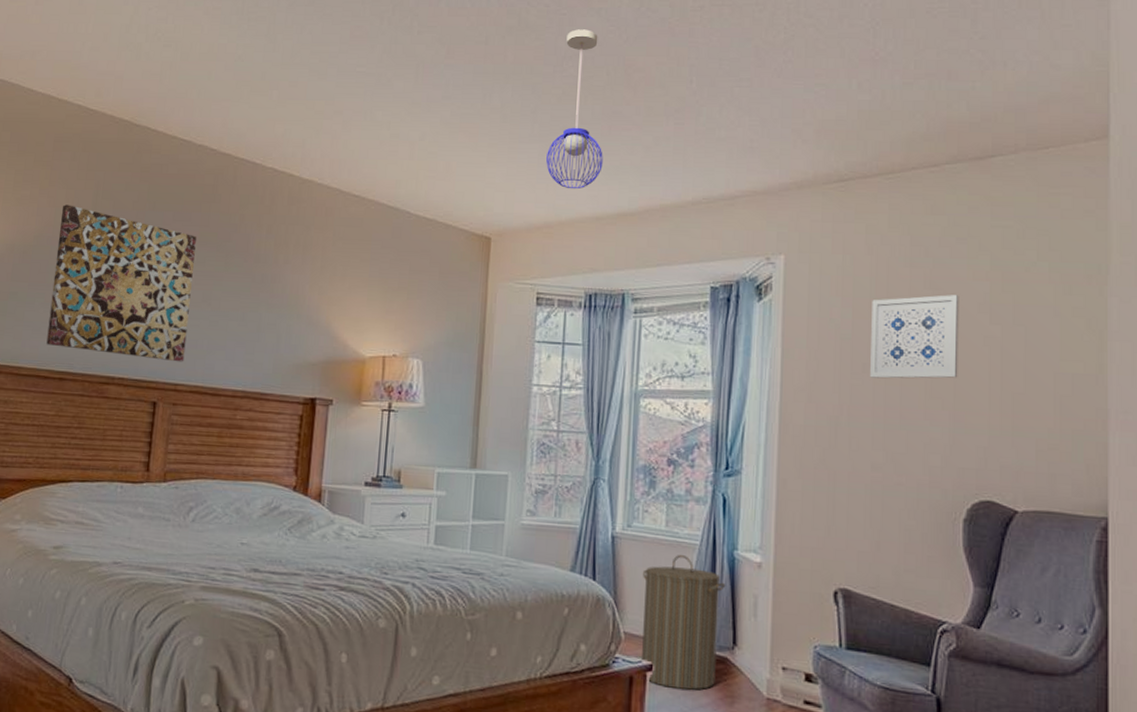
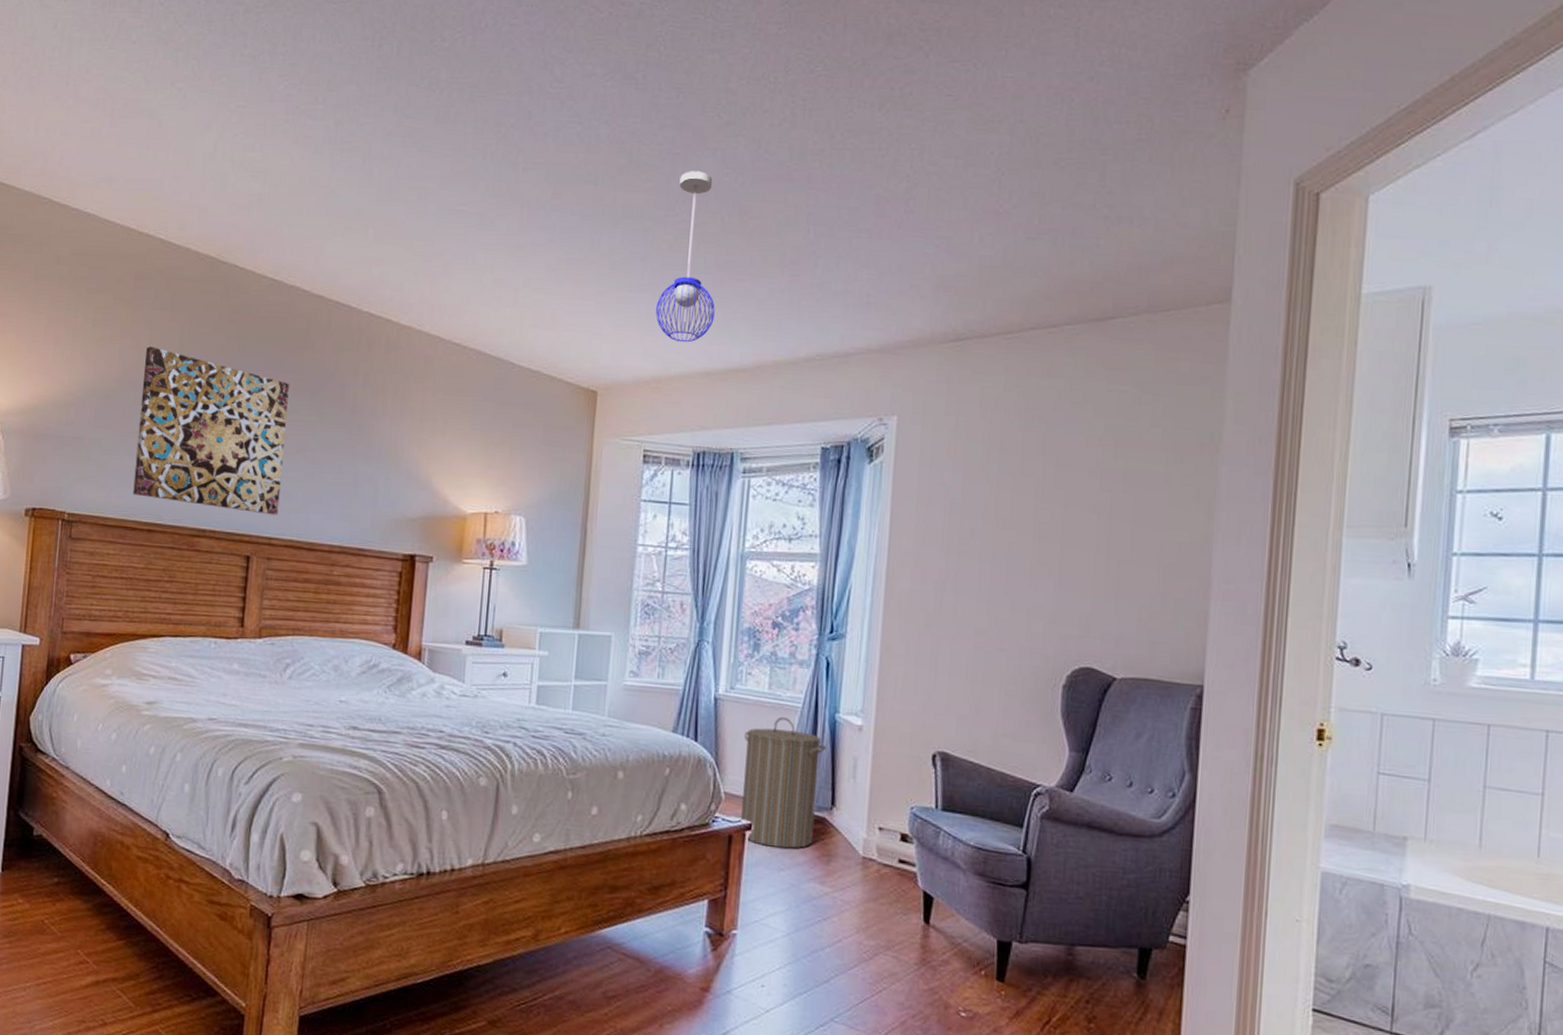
wall art: present [870,295,959,379] -> none [978,460,1071,545]

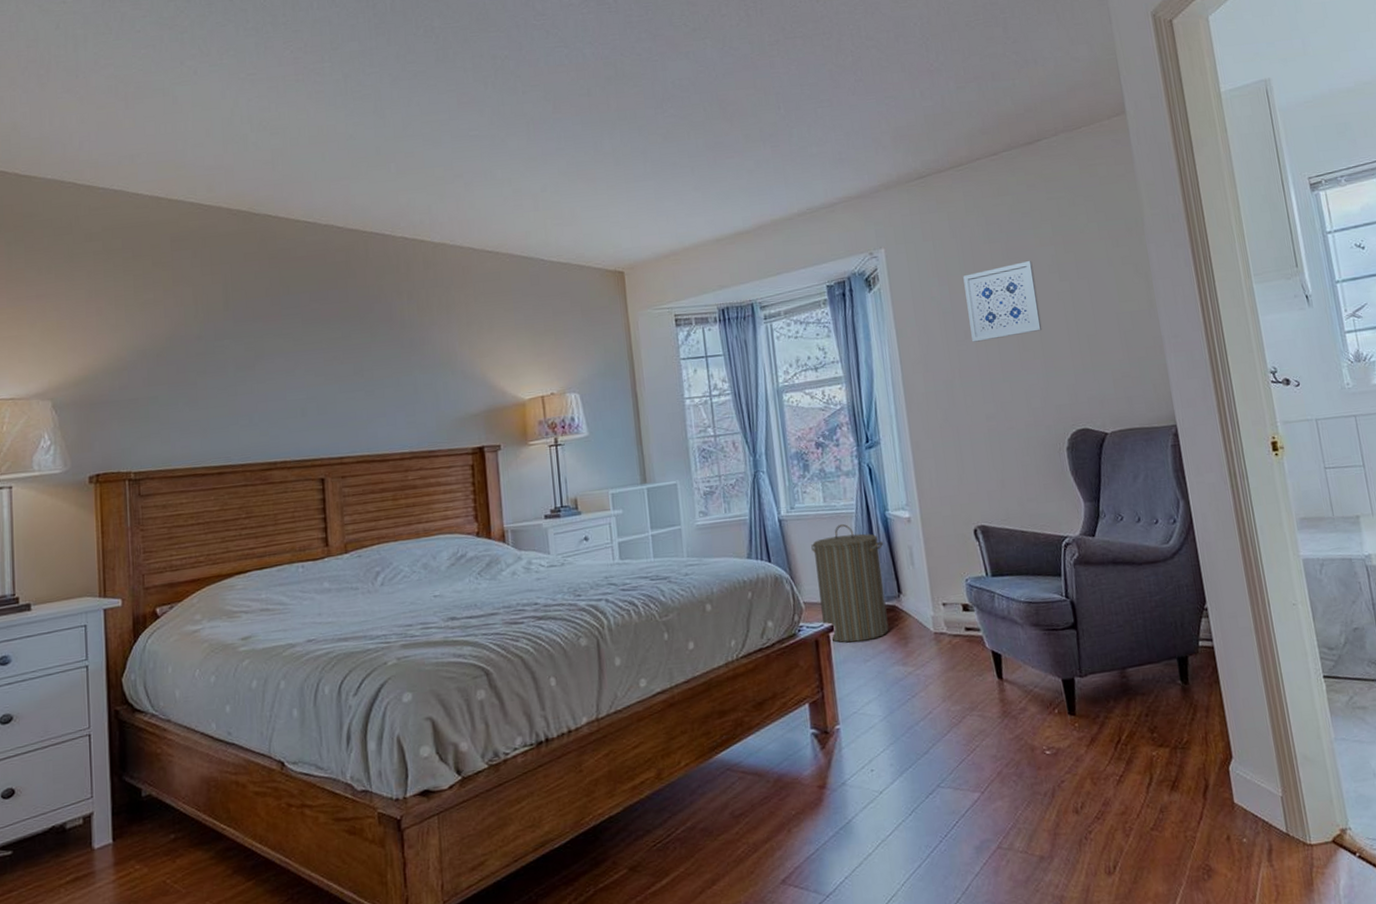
wall art: present [133,346,289,515] -> none [191,301,346,443]
pendant light: present [656,171,715,343] -> none [662,72,714,218]
wall art: none [978,460,1071,545] -> present [963,261,1042,342]

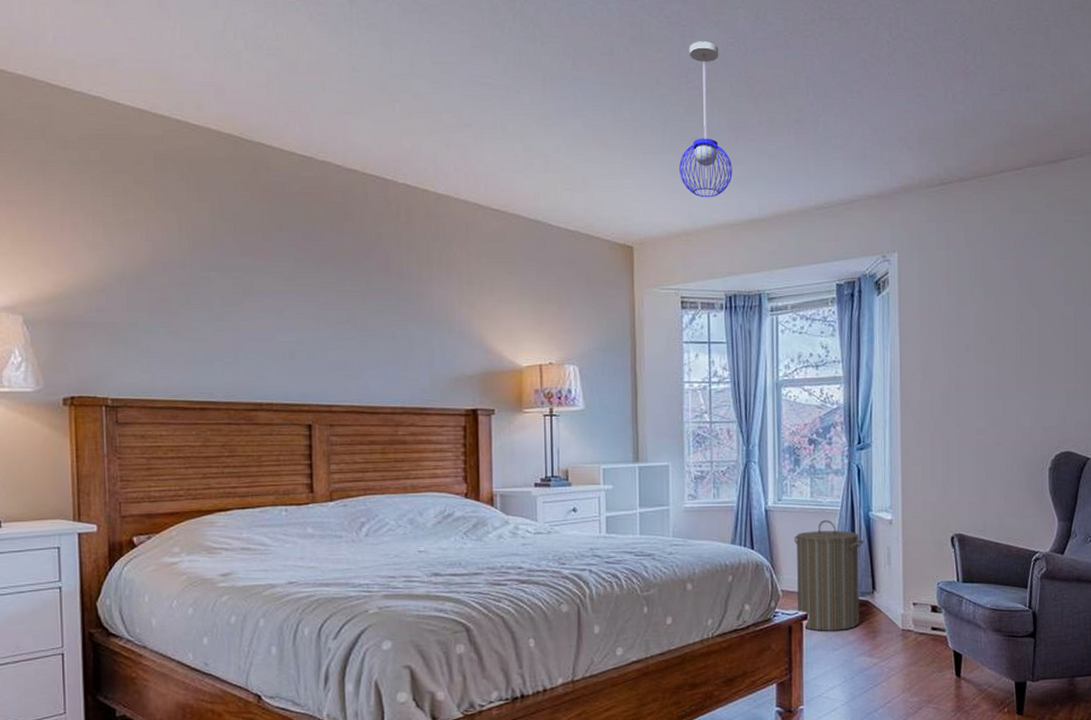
pendant light: none [662,72,714,218] -> present [679,41,732,198]
wall art: present [963,261,1042,342] -> none [972,282,1042,357]

